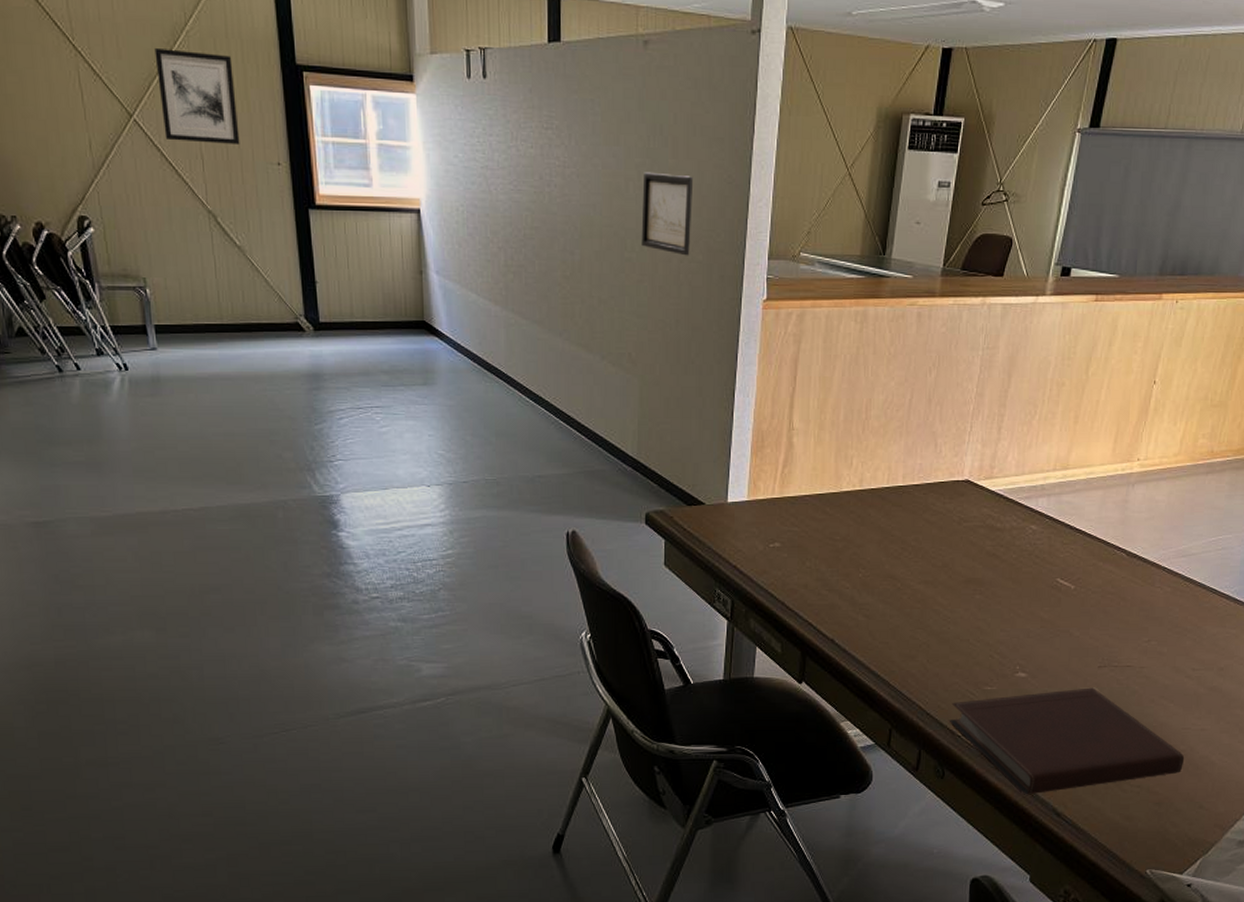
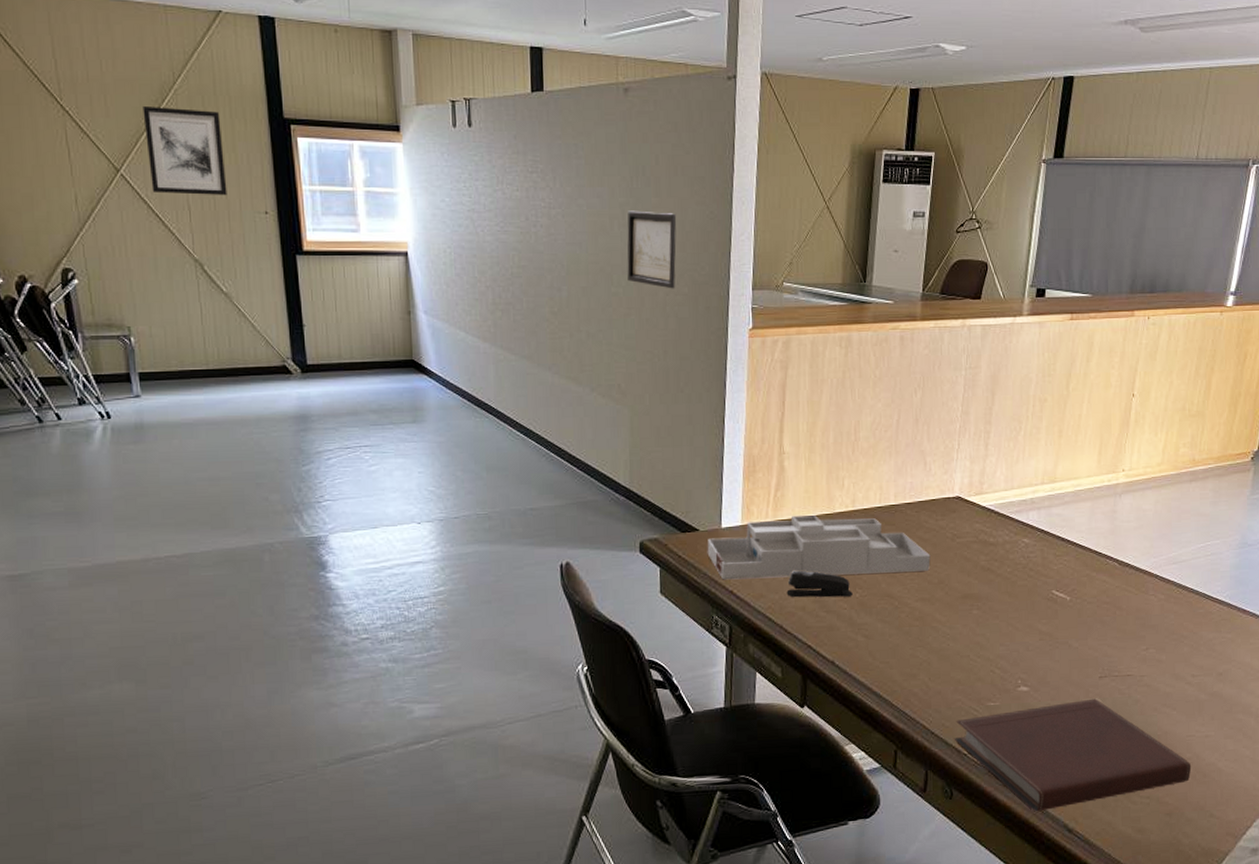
desk organizer: none [712,492,936,555] -> present [707,514,931,580]
stapler: none [790,548,856,576] -> present [786,570,853,598]

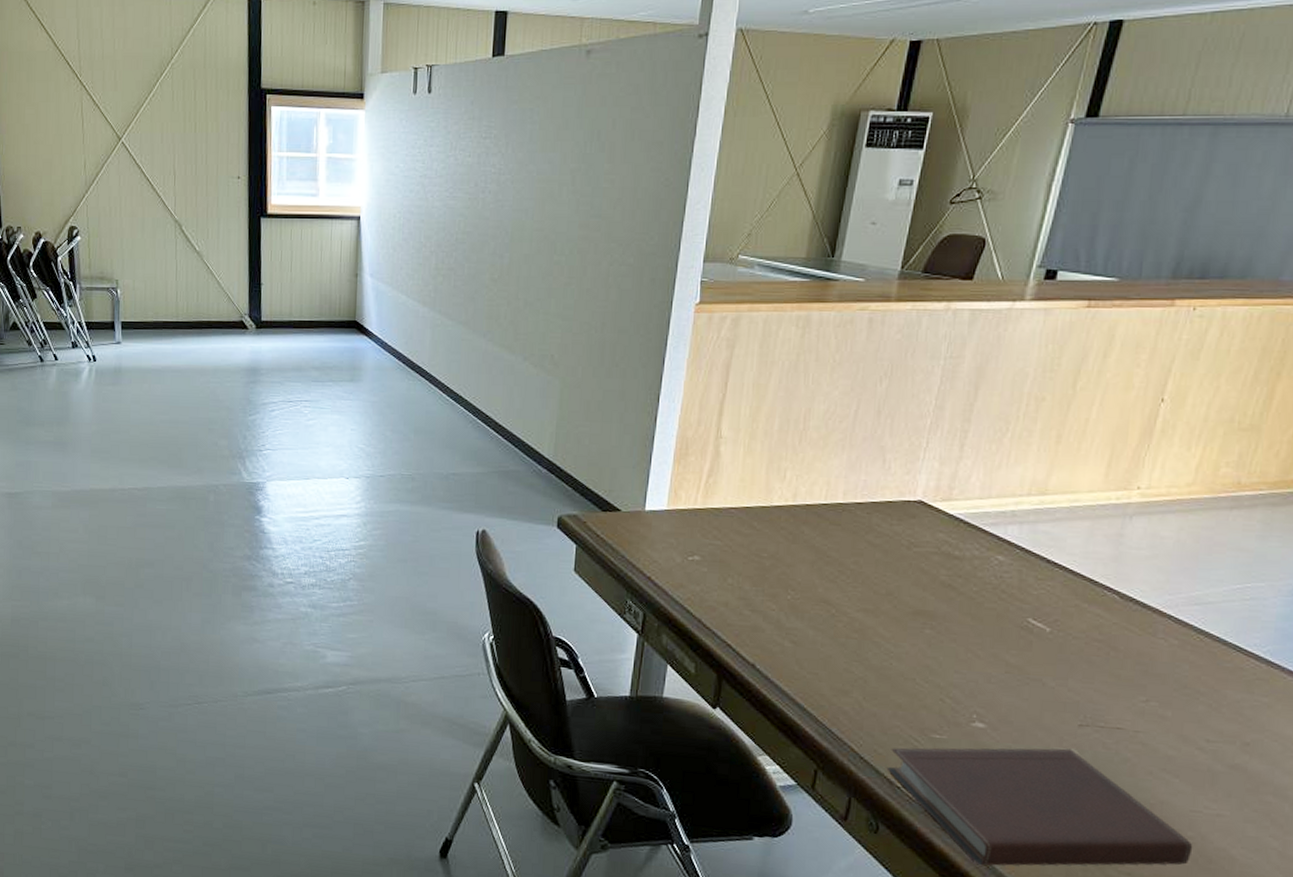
wall art: present [143,107,227,196] -> none [144,80,208,162]
wall art: present [627,210,677,289] -> none [571,177,629,259]
desk organizer: present [707,514,931,580] -> none [627,504,880,579]
stapler: present [786,570,853,598] -> none [709,563,784,598]

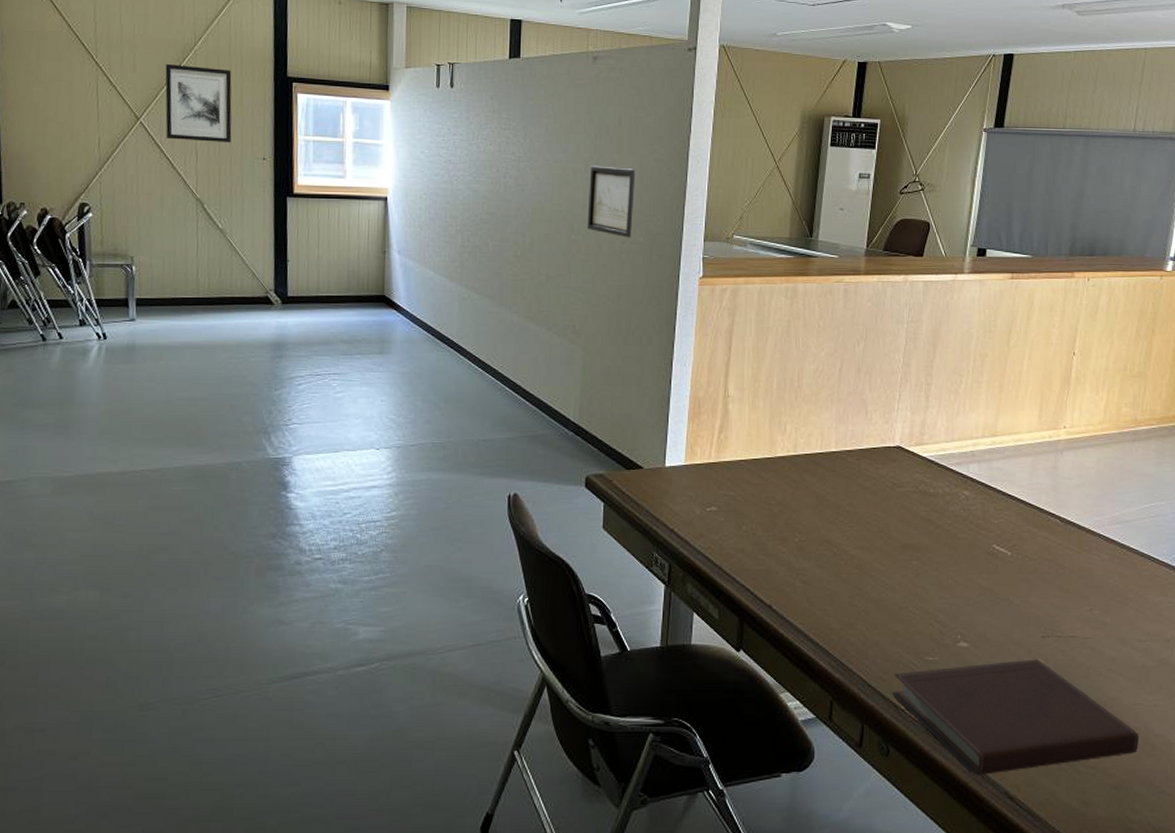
wall art: none [144,80,208,162] -> present [165,64,232,143]
wall art: none [571,177,629,259] -> present [587,165,636,238]

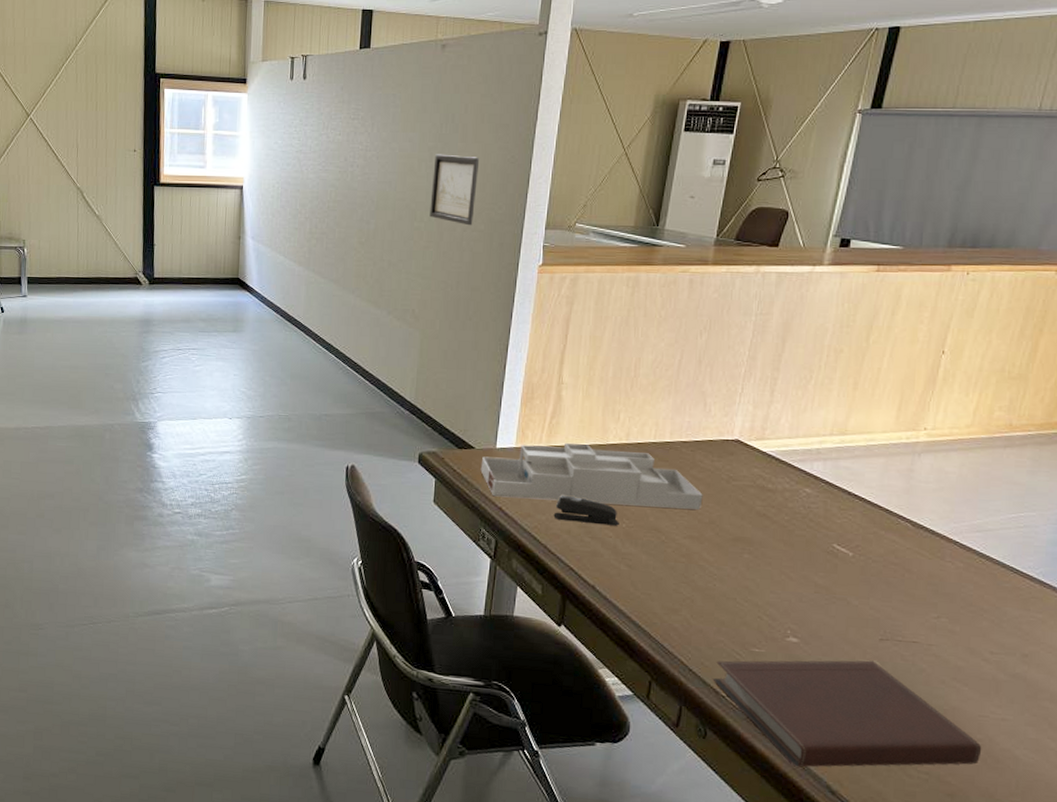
wall art: present [165,64,232,143] -> none [51,64,108,137]
desk organizer: none [650,457,870,519] -> present [480,442,703,510]
stapler: none [726,512,792,541] -> present [553,495,619,526]

